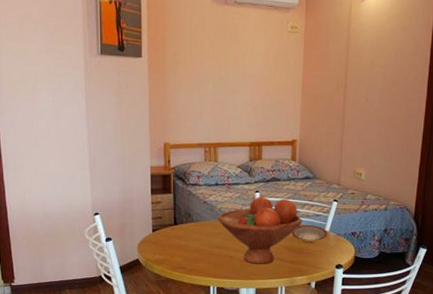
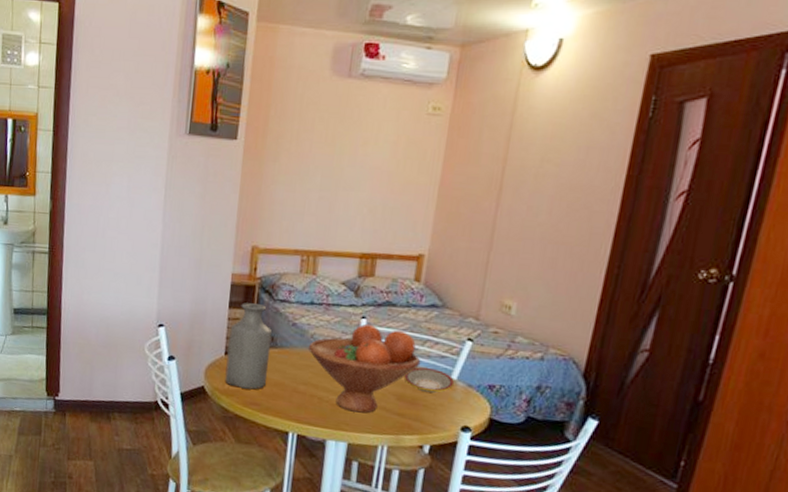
bottle: none [154,189,189,257] -> present [225,303,272,390]

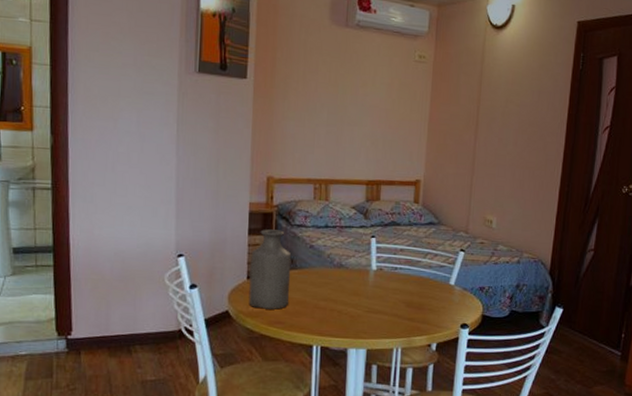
fruit bowl: present [308,323,421,413] -> none [325,242,424,321]
plate: present [404,367,454,394] -> none [411,277,452,299]

